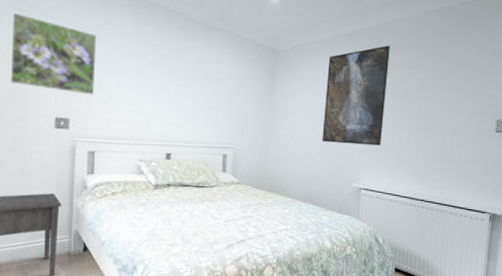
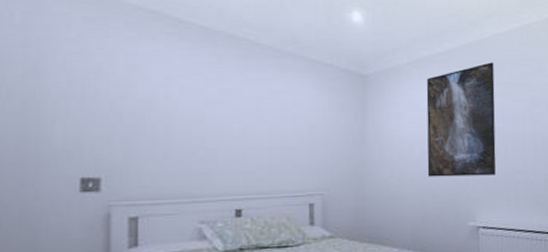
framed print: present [10,12,97,95] -> none [13,48,136,146]

